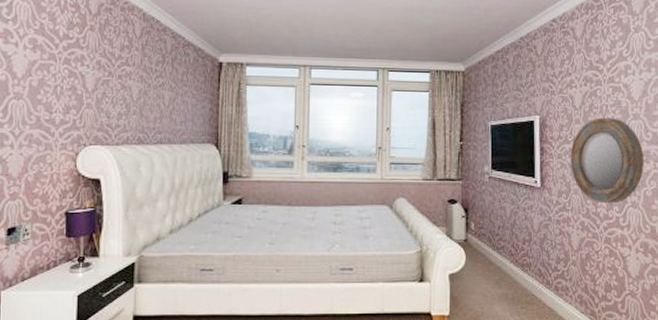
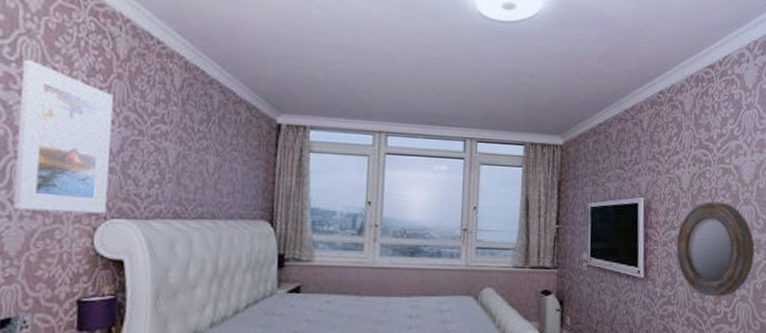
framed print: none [14,18,88,141] -> present [13,59,114,213]

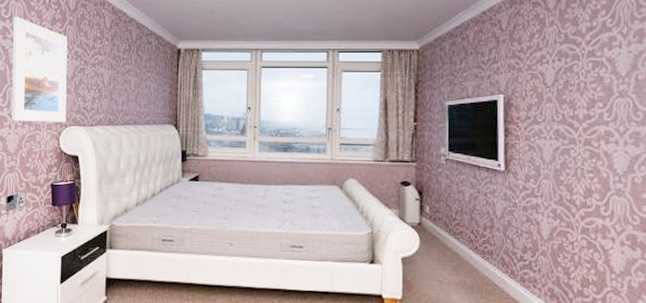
home mirror: present [676,201,755,297] -> none [539,95,632,191]

